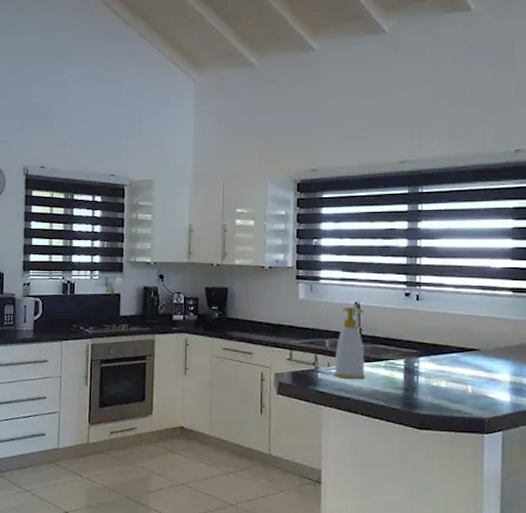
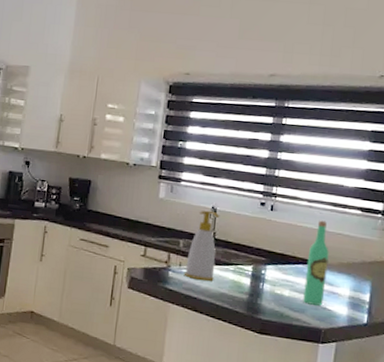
wine bottle: none [461,305,484,394] -> present [303,220,329,306]

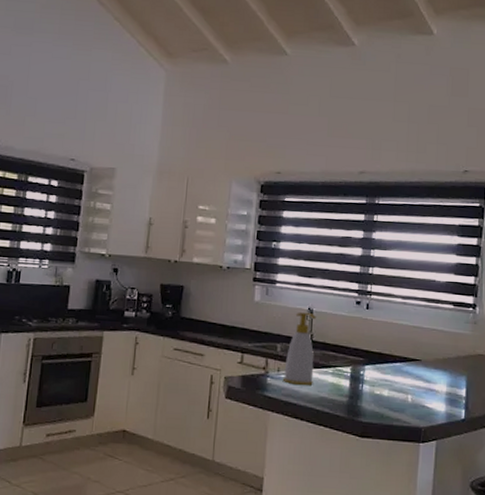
wine bottle: present [303,220,329,306] -> none [402,316,425,404]

